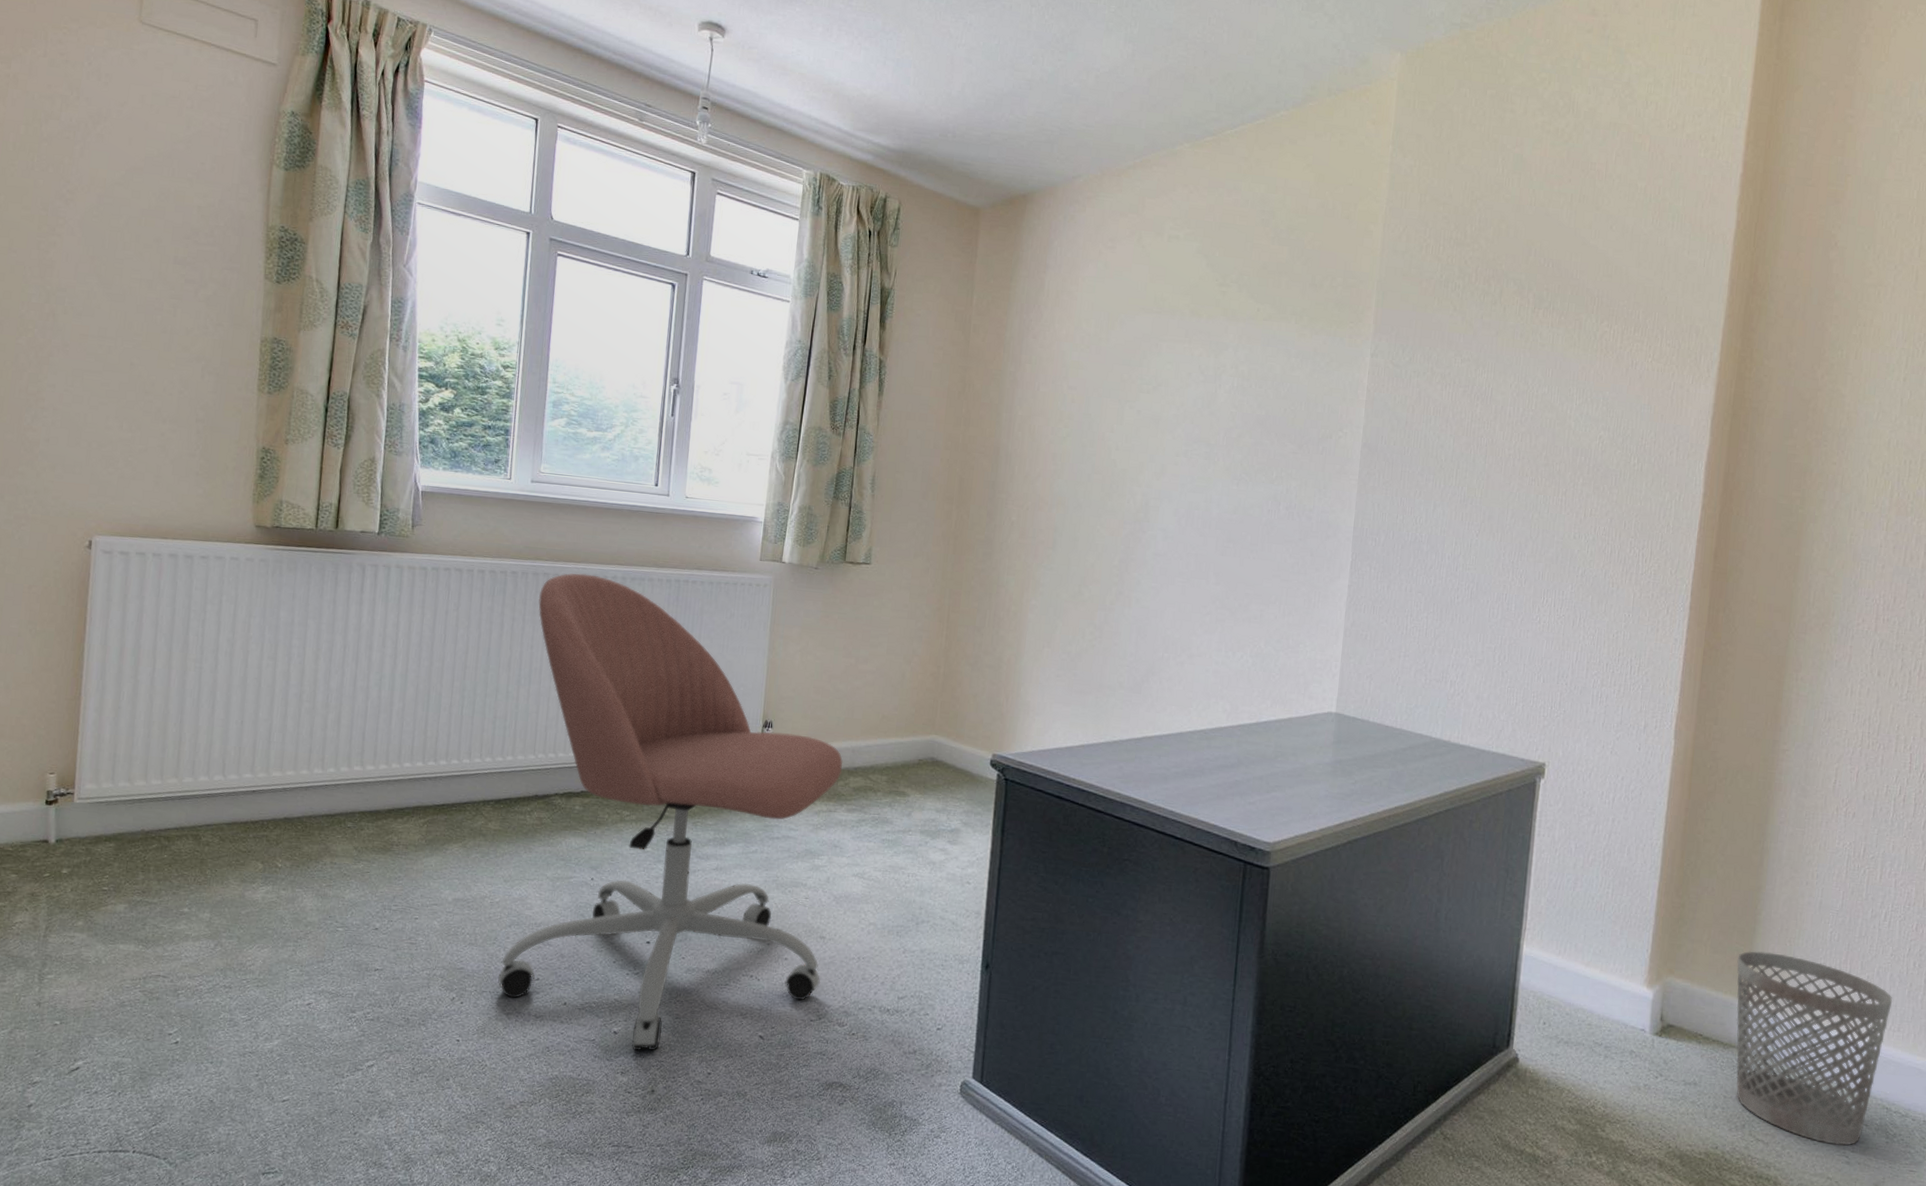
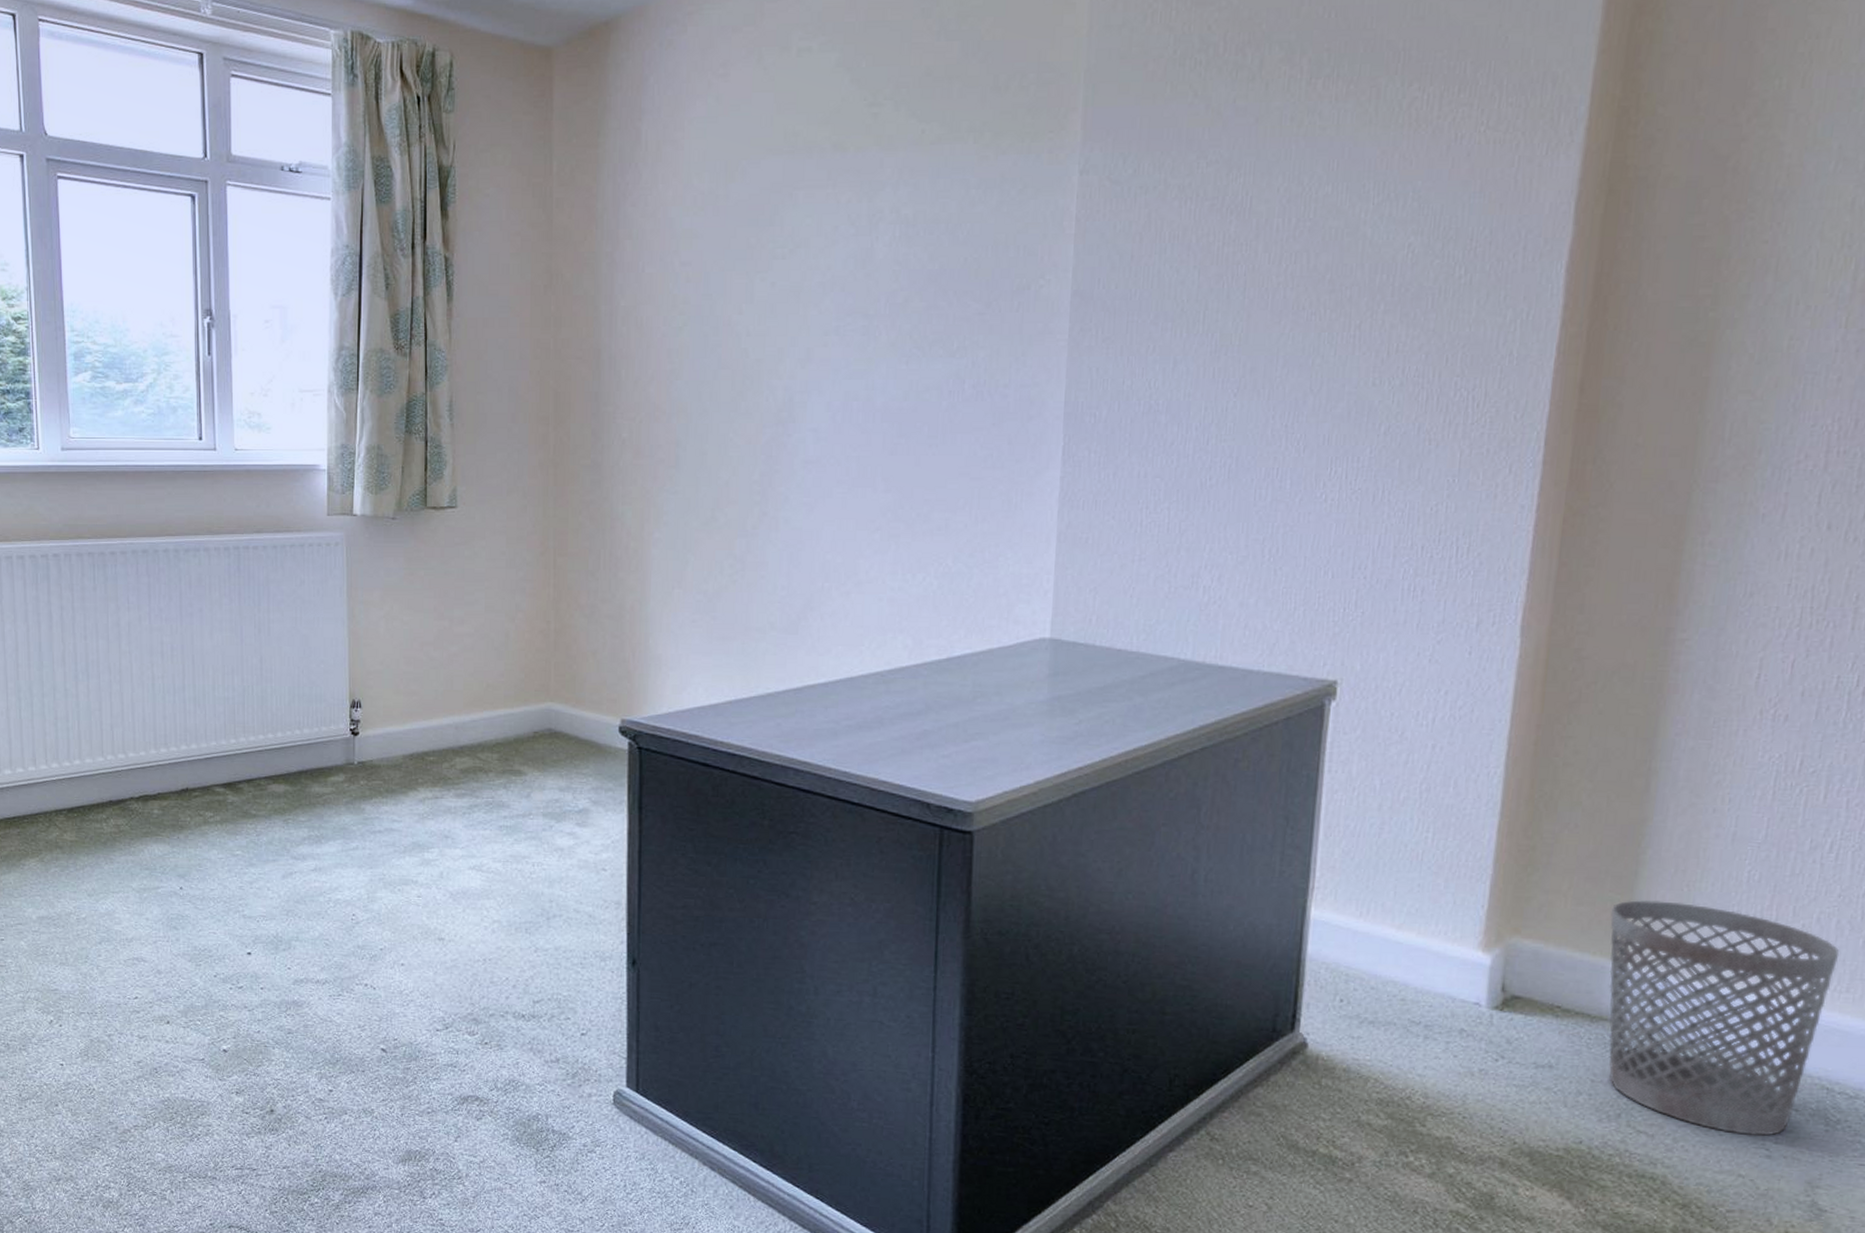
office chair: present [498,573,843,1051] -> none [85,549,446,1069]

